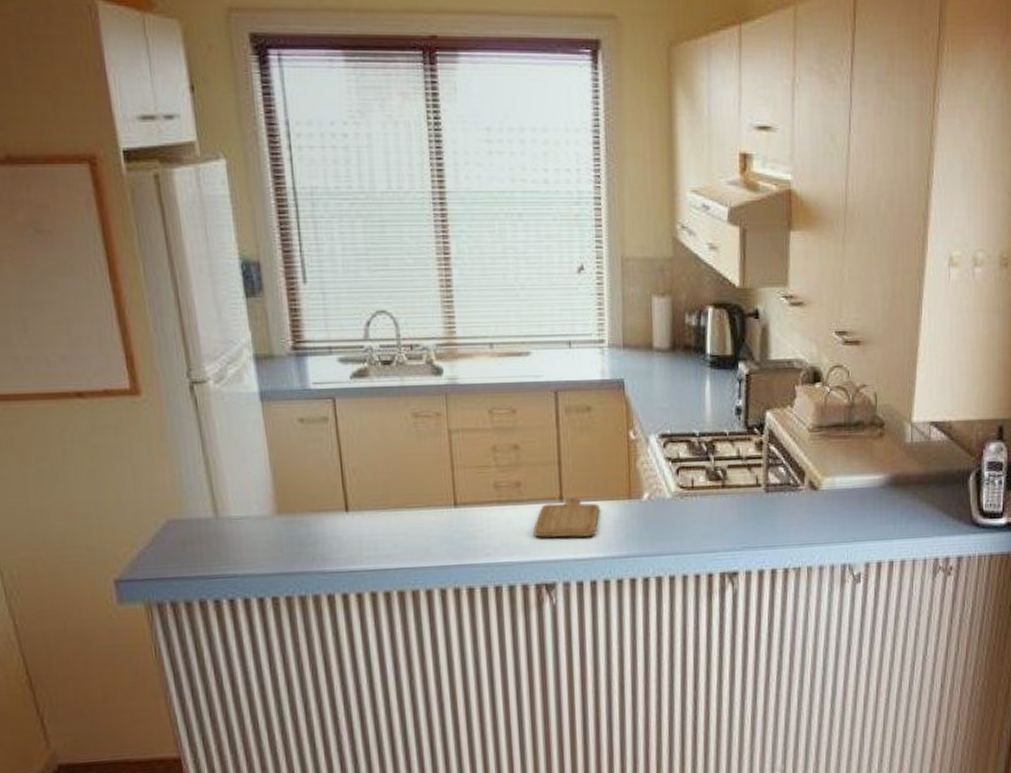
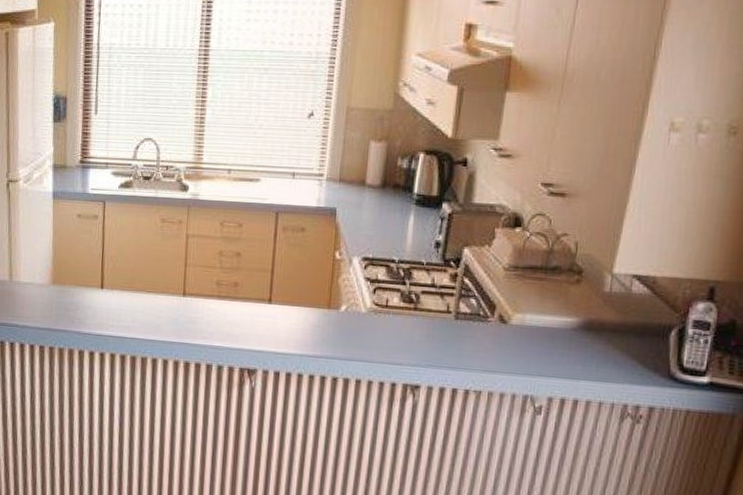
chopping board: present [533,497,600,538] -> none [243,300,302,335]

